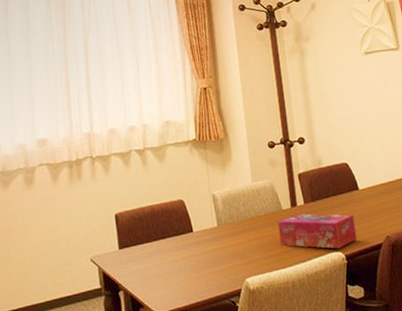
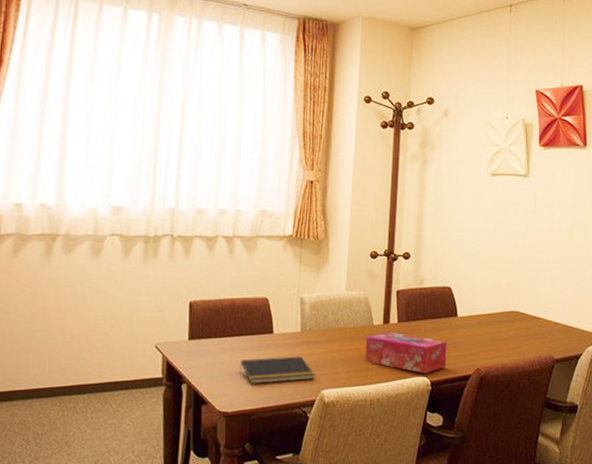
notepad: none [167,249,237,283] -> present [239,356,315,384]

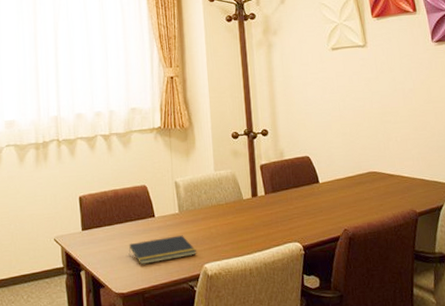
tissue box: present [365,331,448,374] -> none [238,204,316,240]

